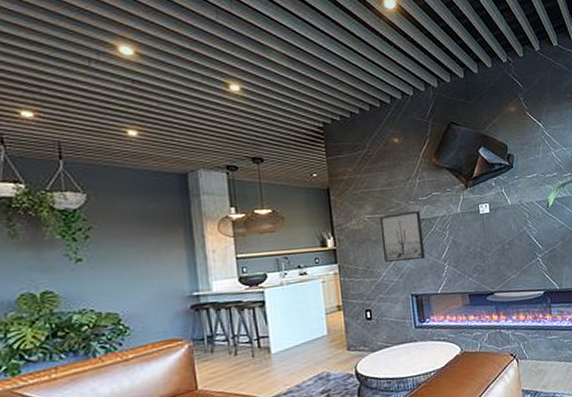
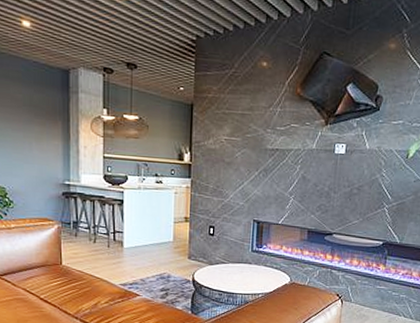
wall art: present [379,210,425,262] -> none [234,139,276,189]

